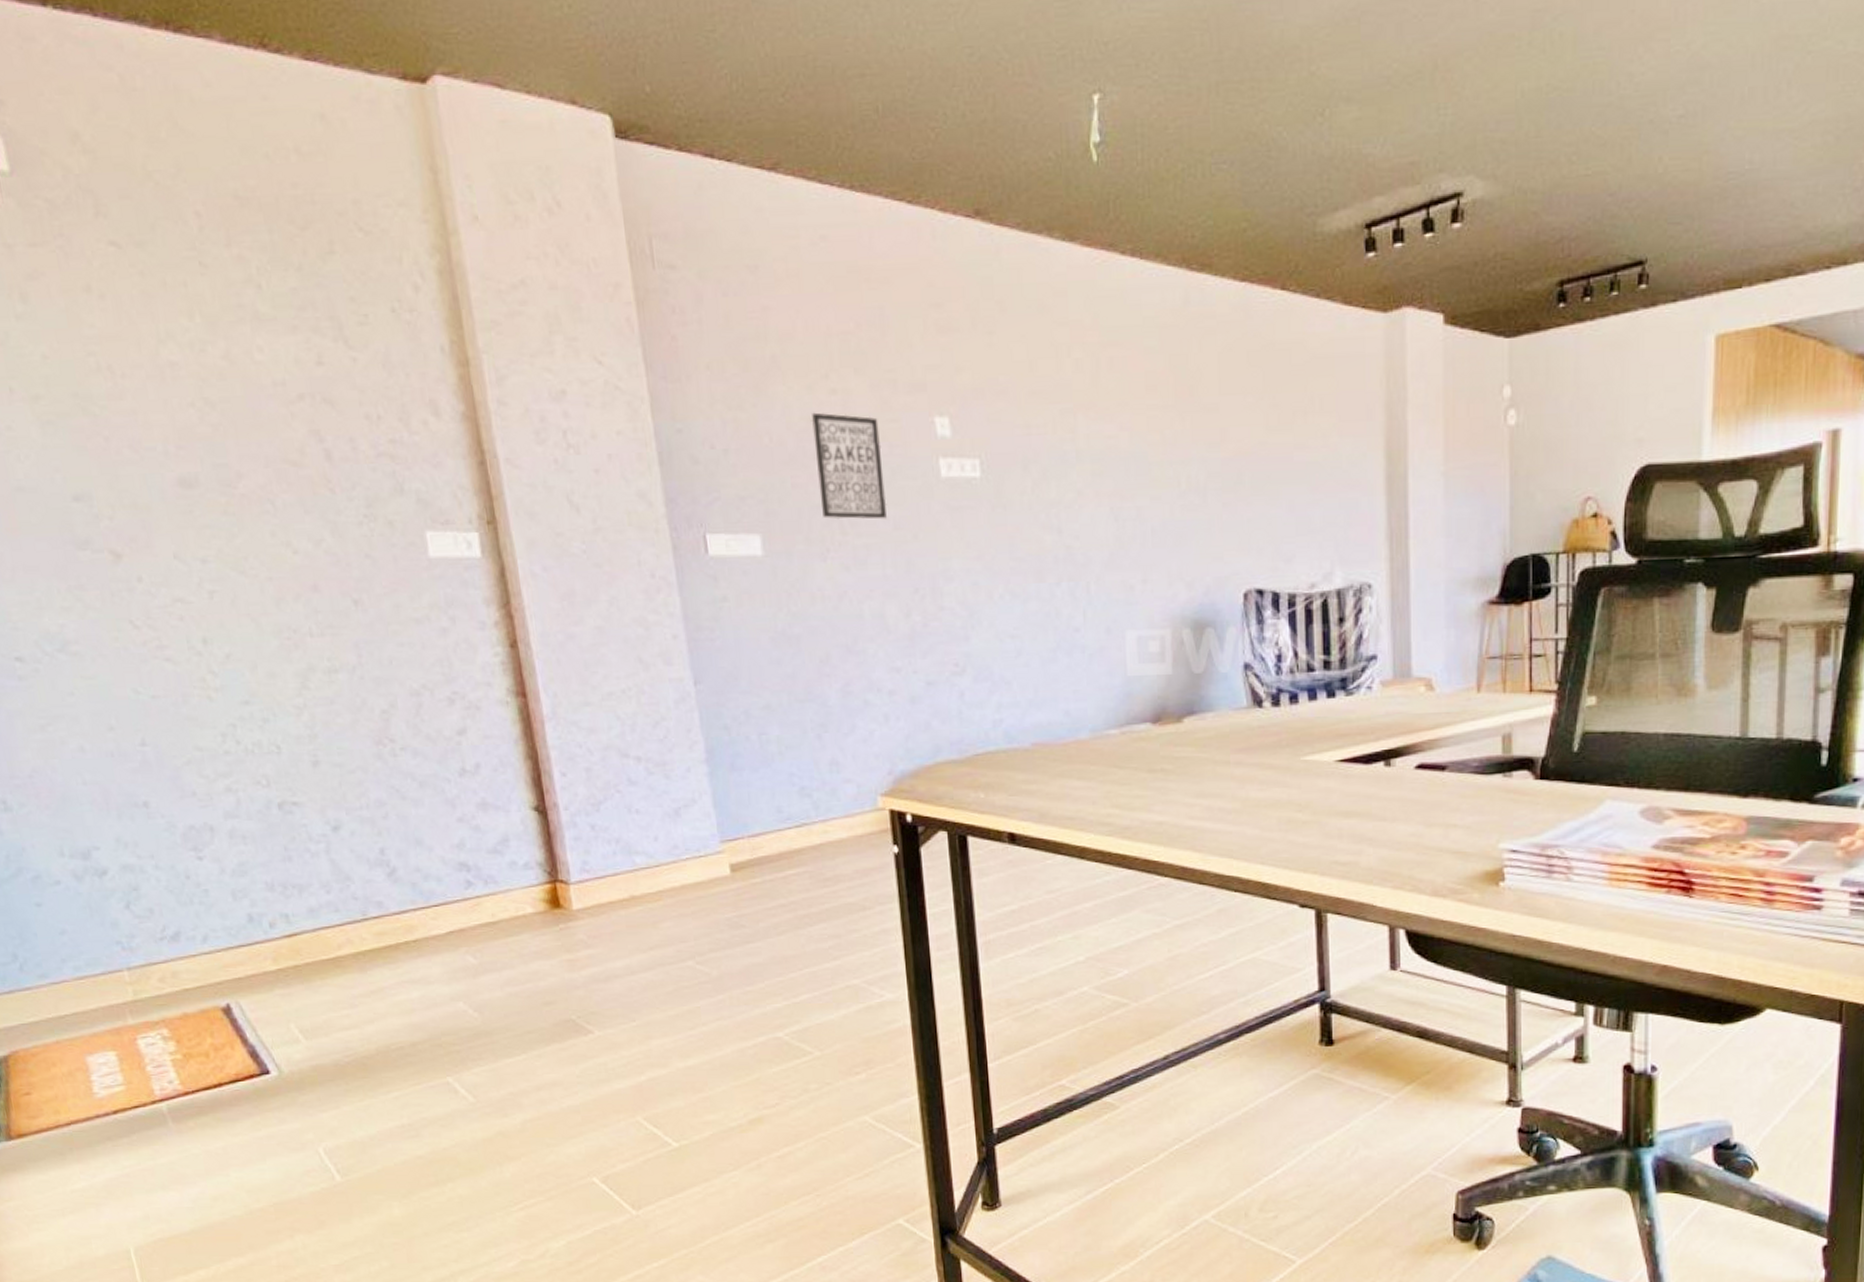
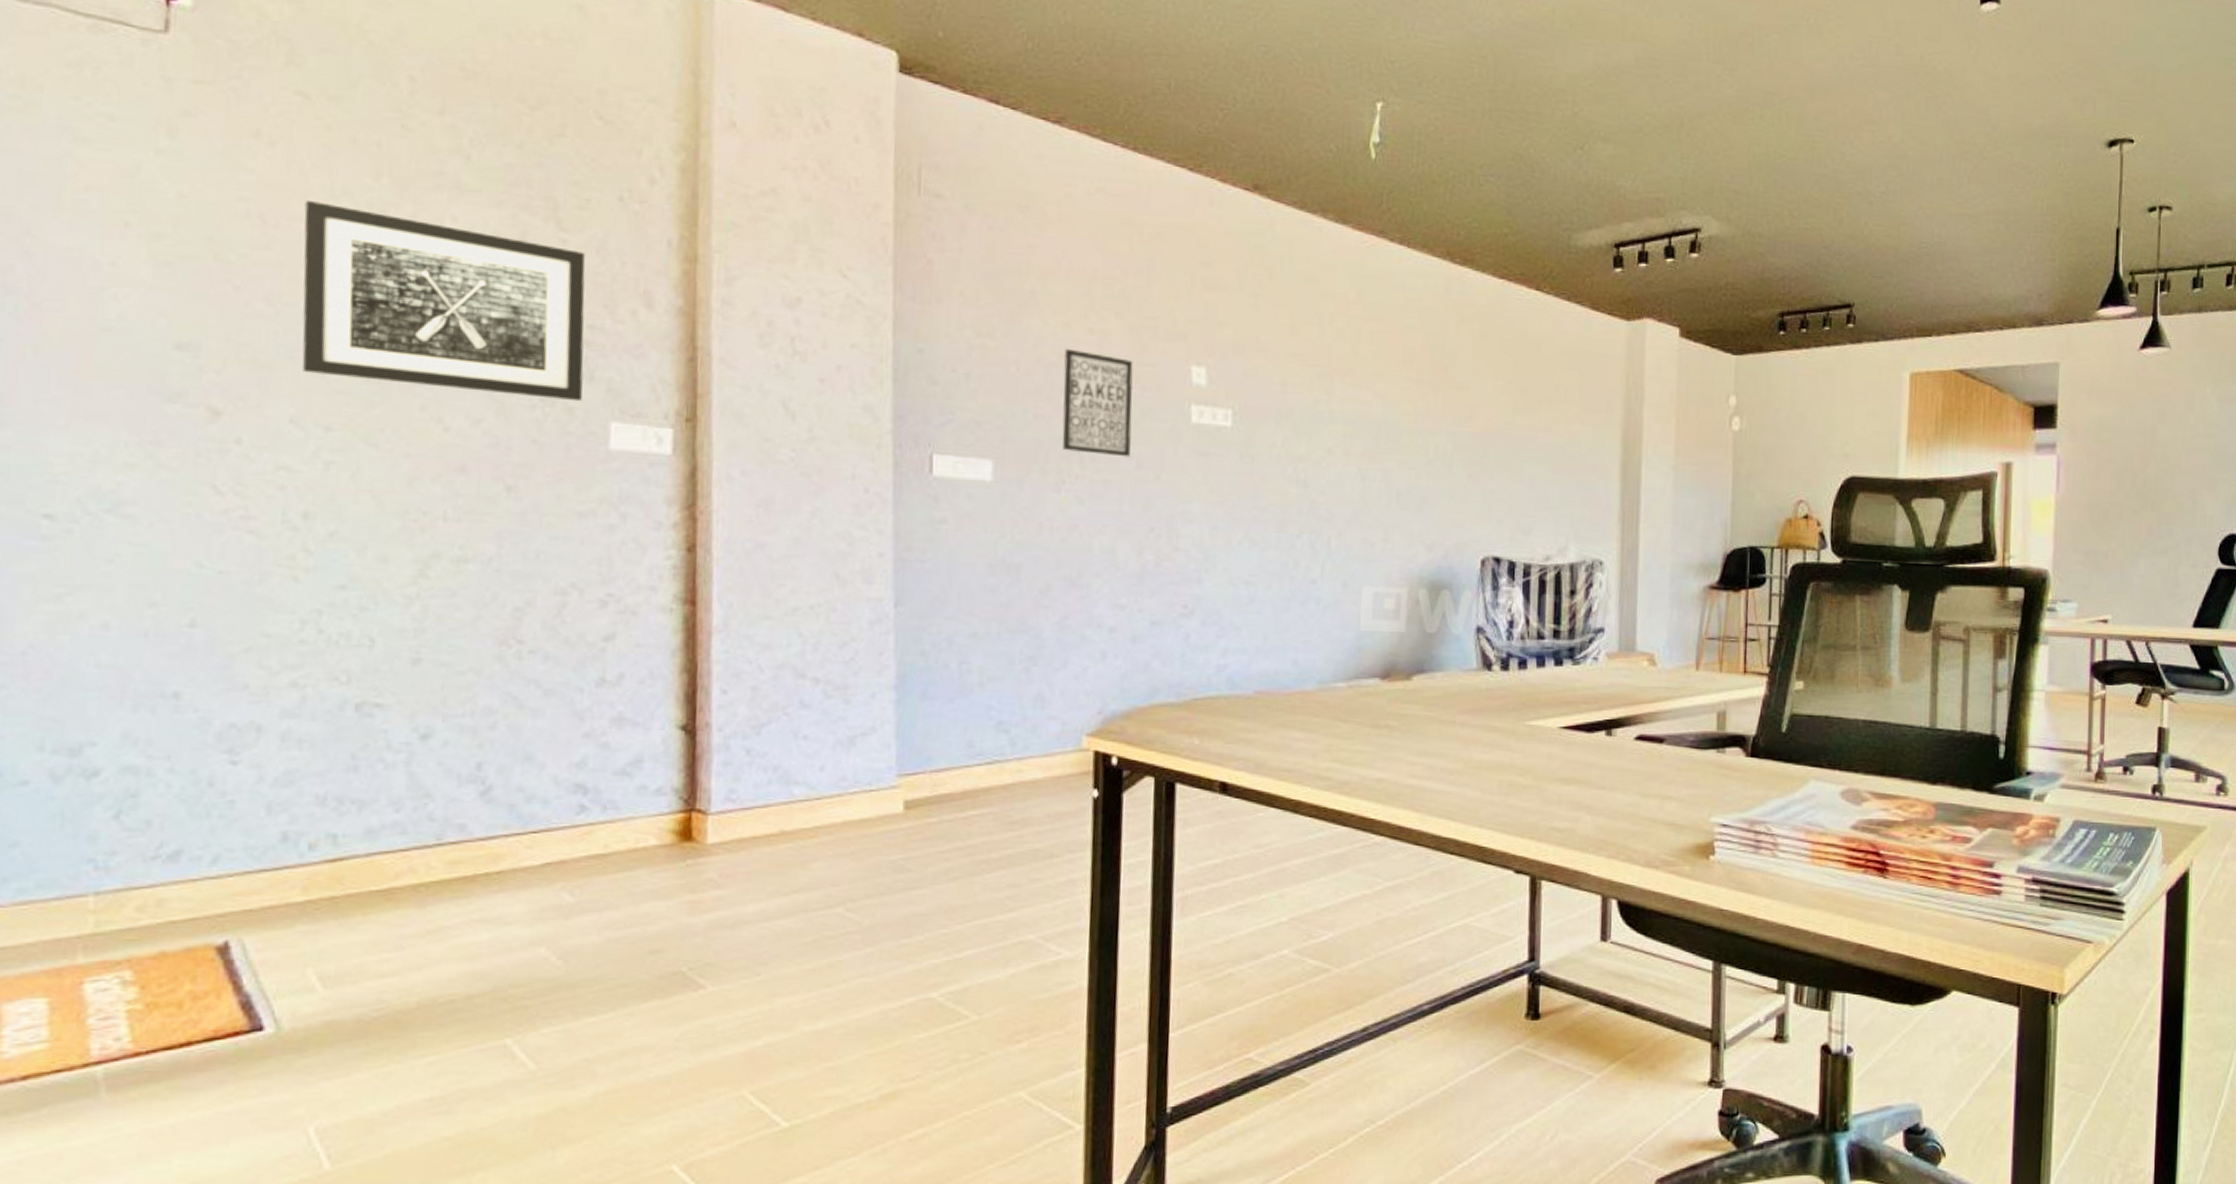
wall art: none [140,347,399,515] -> present [302,199,586,402]

